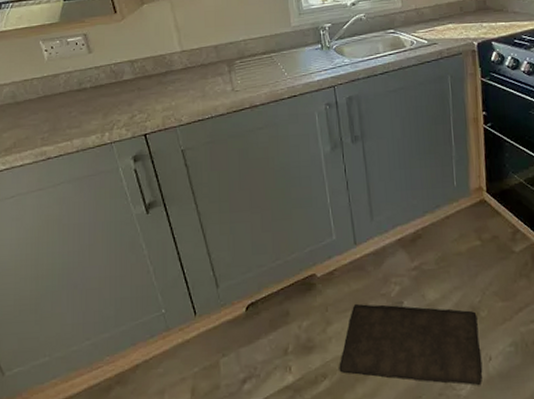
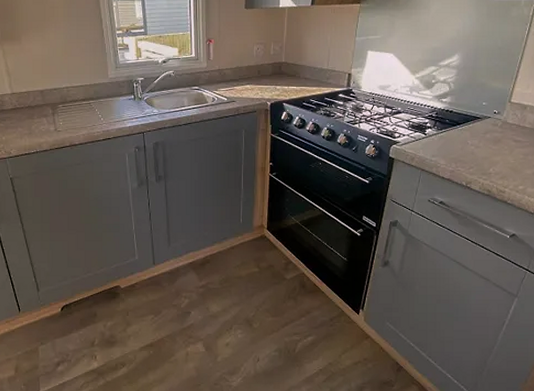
doormat: present [339,303,483,386] -> none [135,311,251,380]

